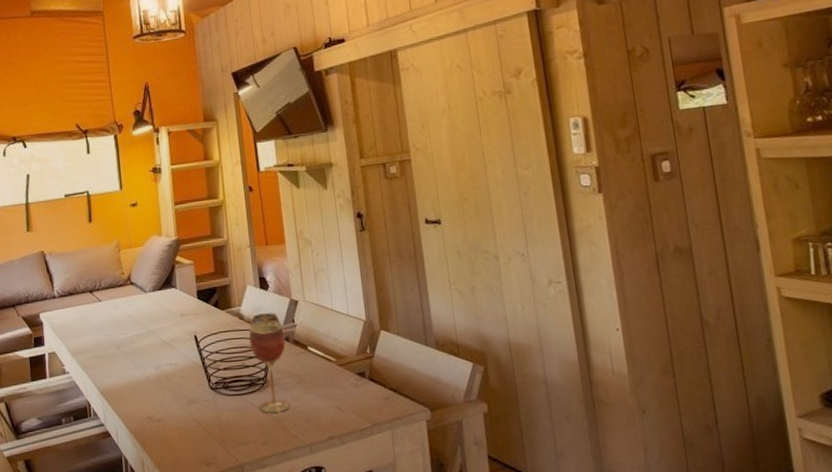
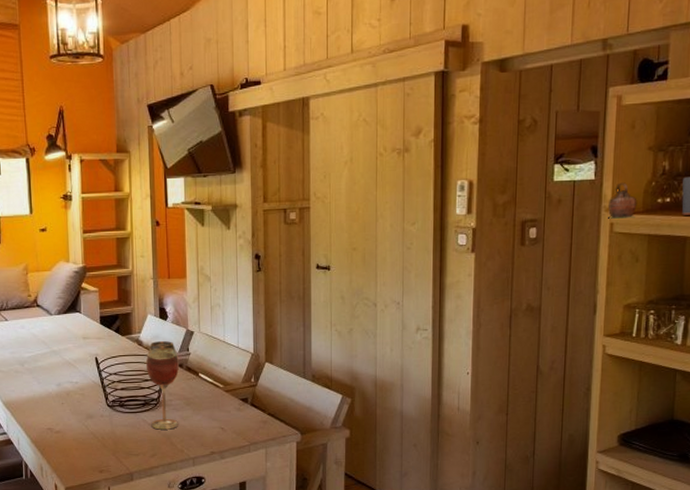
teapot: none [749,104,784,144] -> present [608,182,637,219]

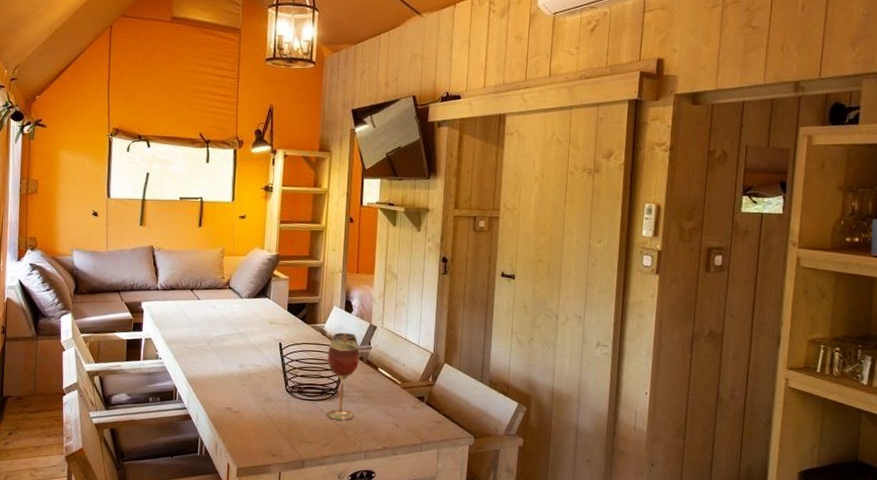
teapot: present [608,182,637,219] -> none [795,219,825,254]

